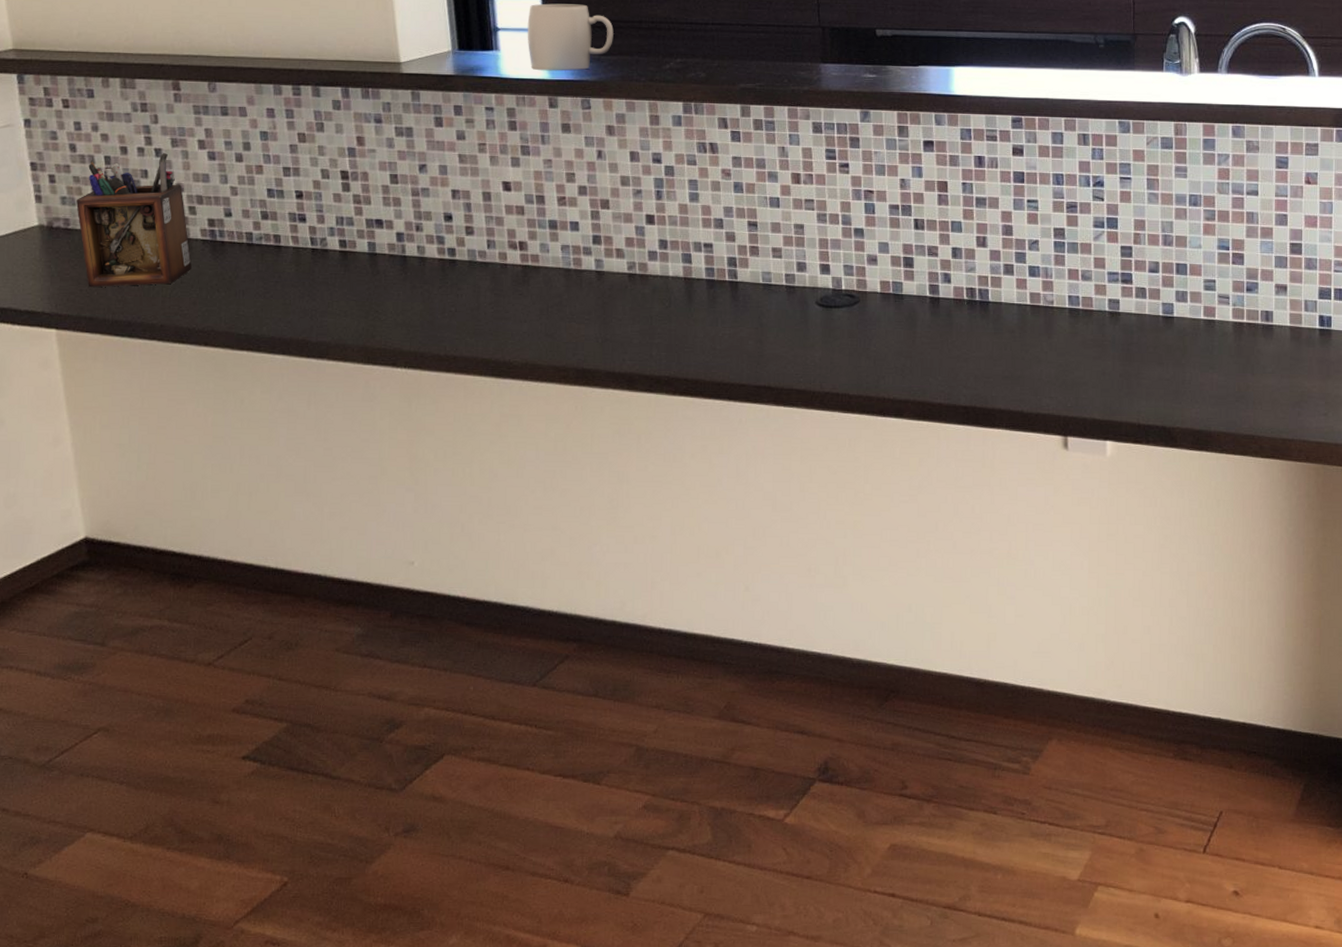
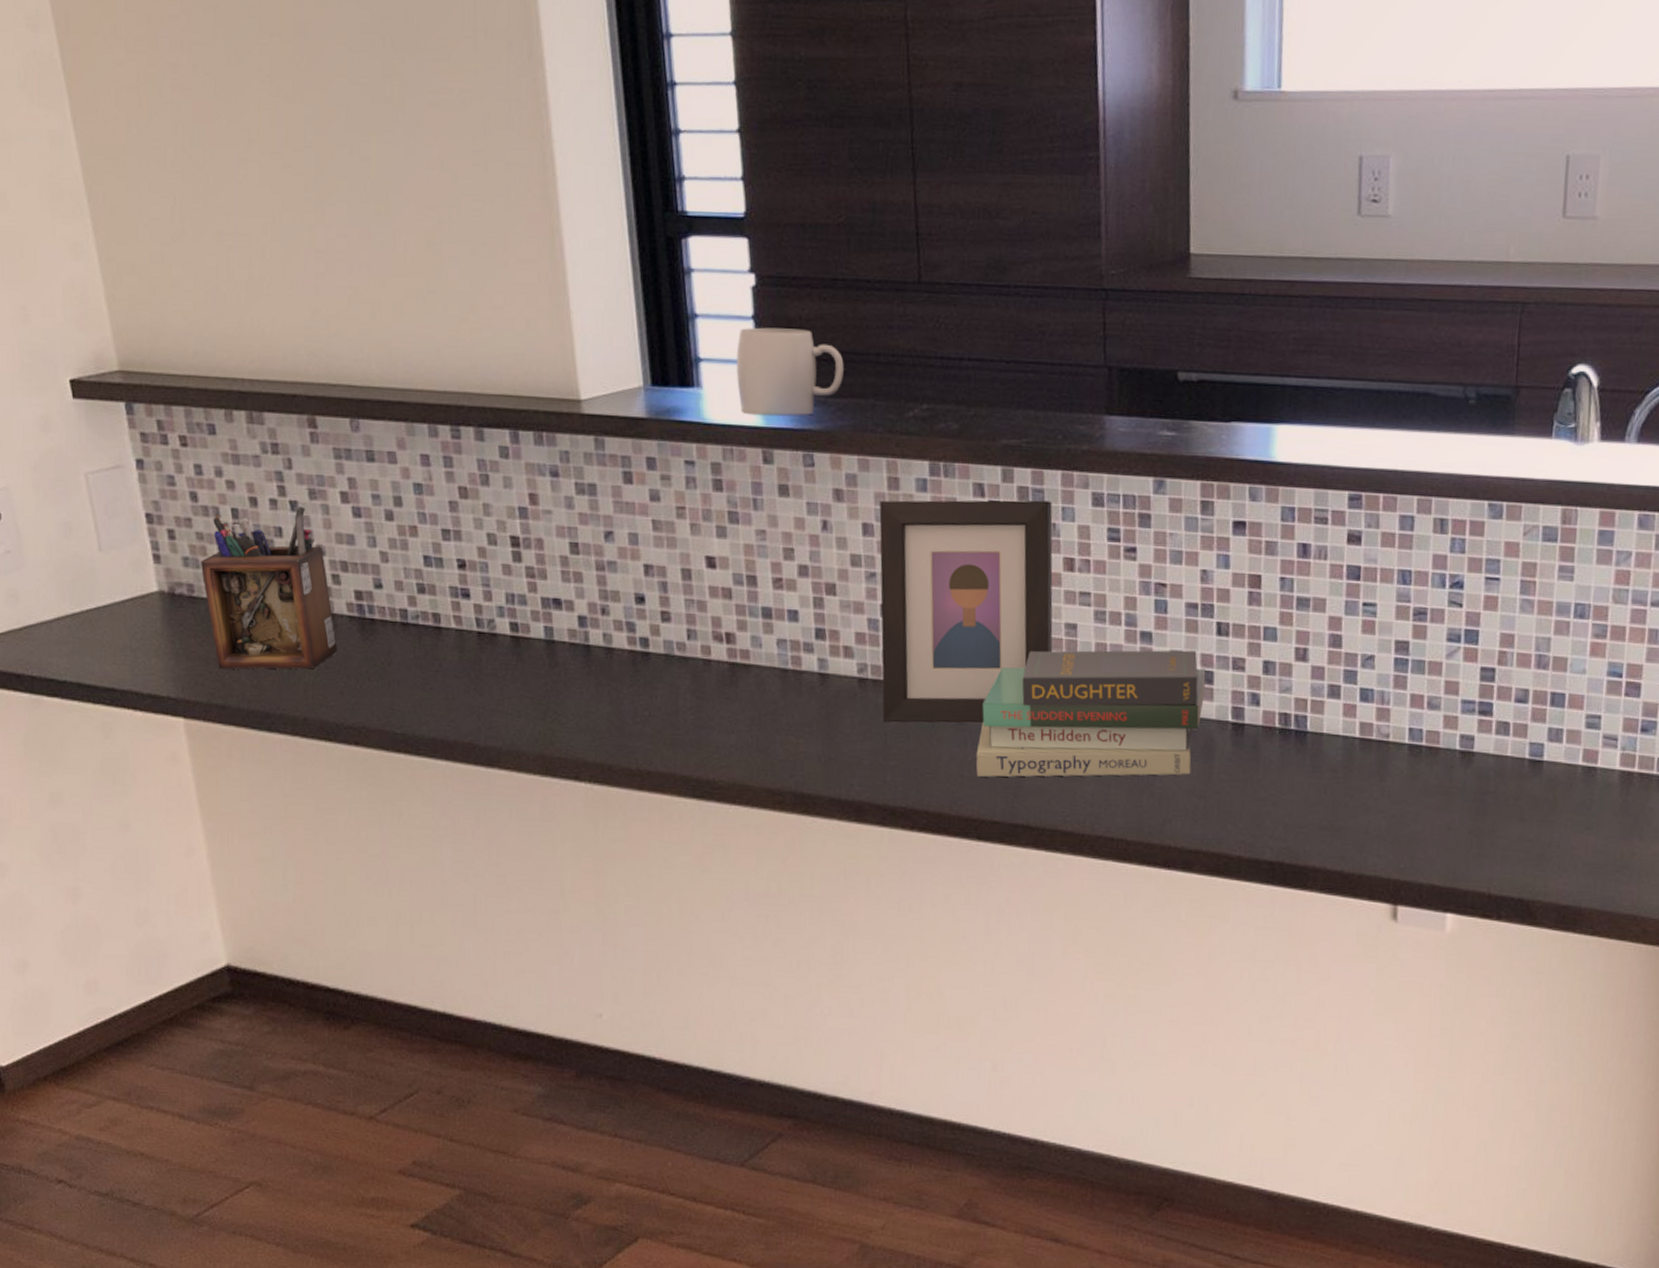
picture frame: none [643,129,785,308] -> present [879,500,1053,723]
books: none [725,242,907,349] -> present [975,650,1206,777]

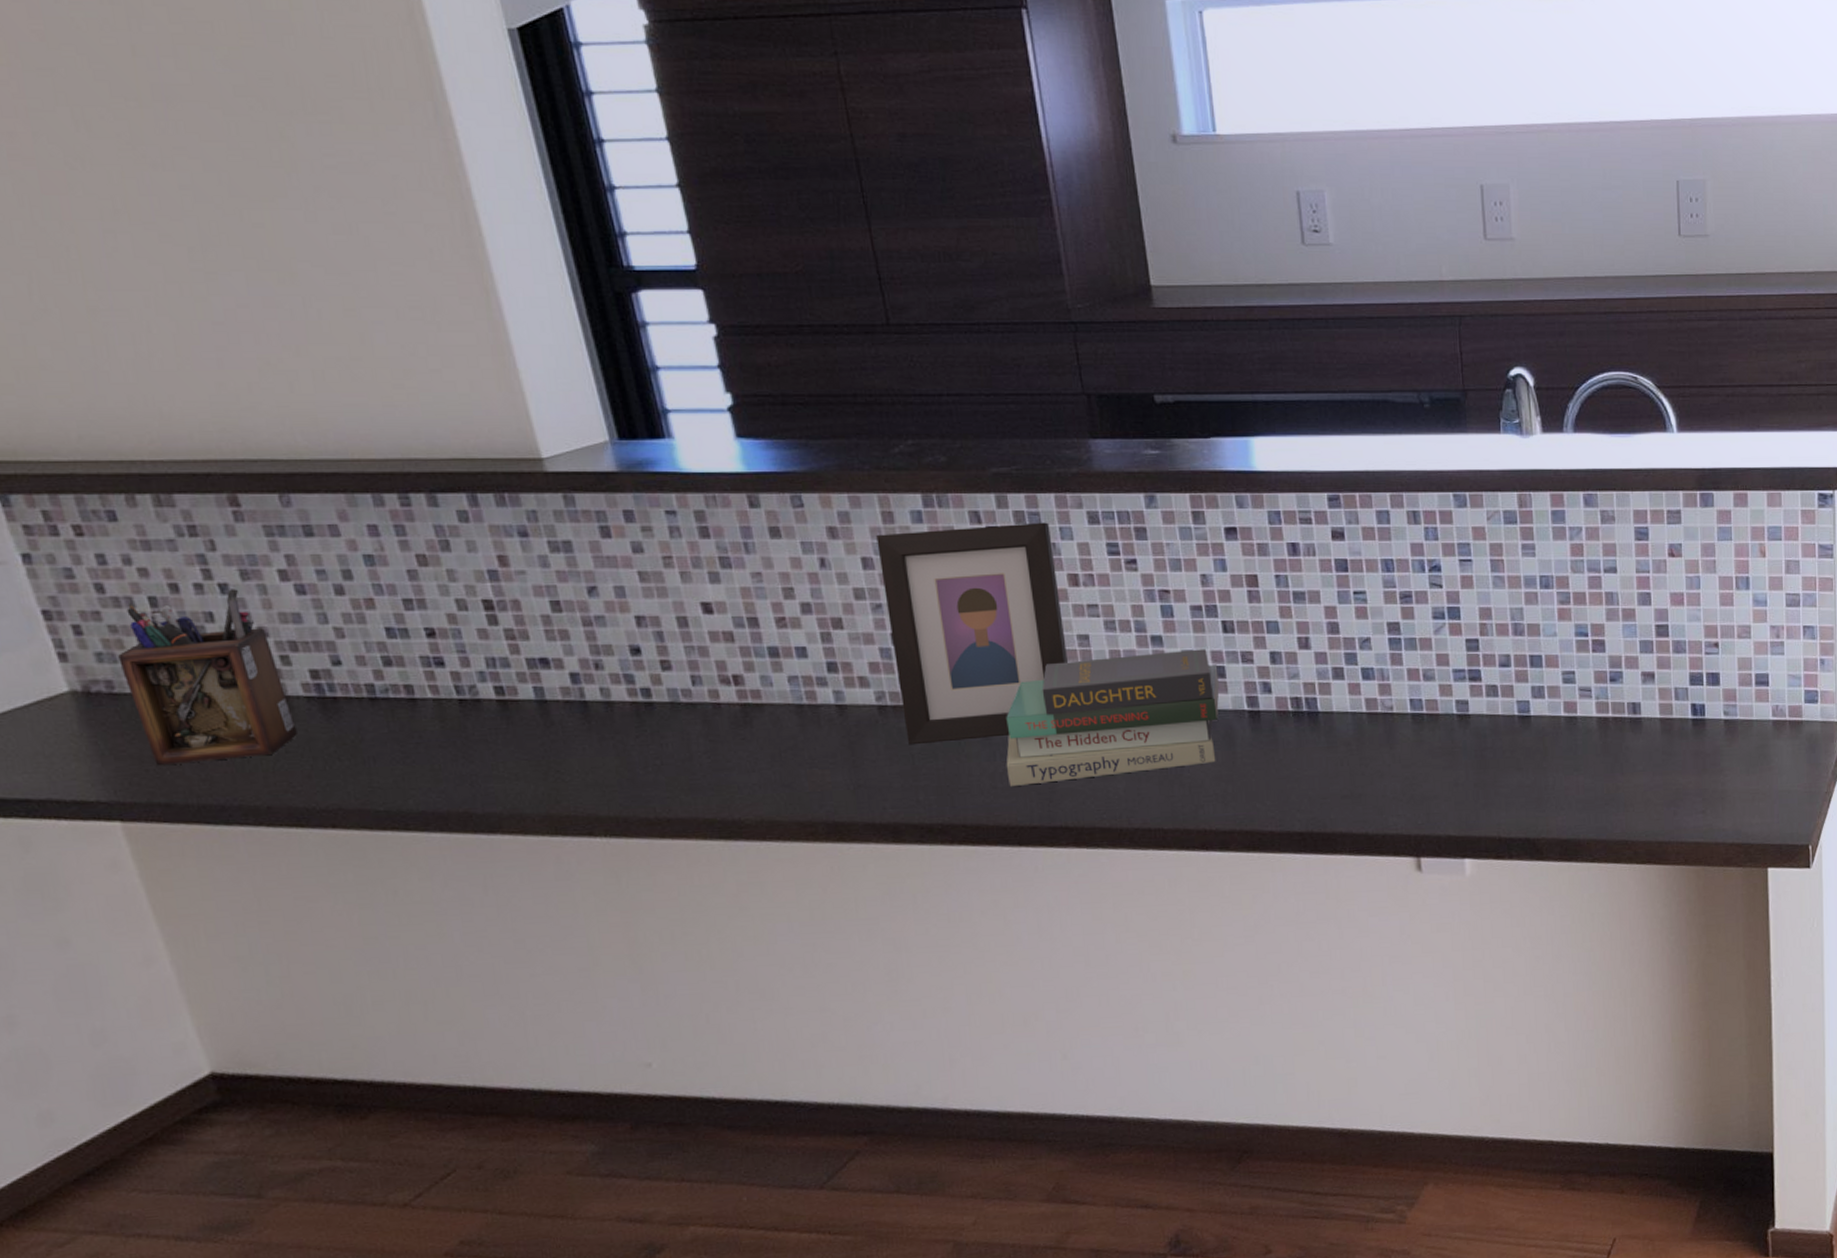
mug: present [736,327,844,417] -> none [706,375,822,462]

